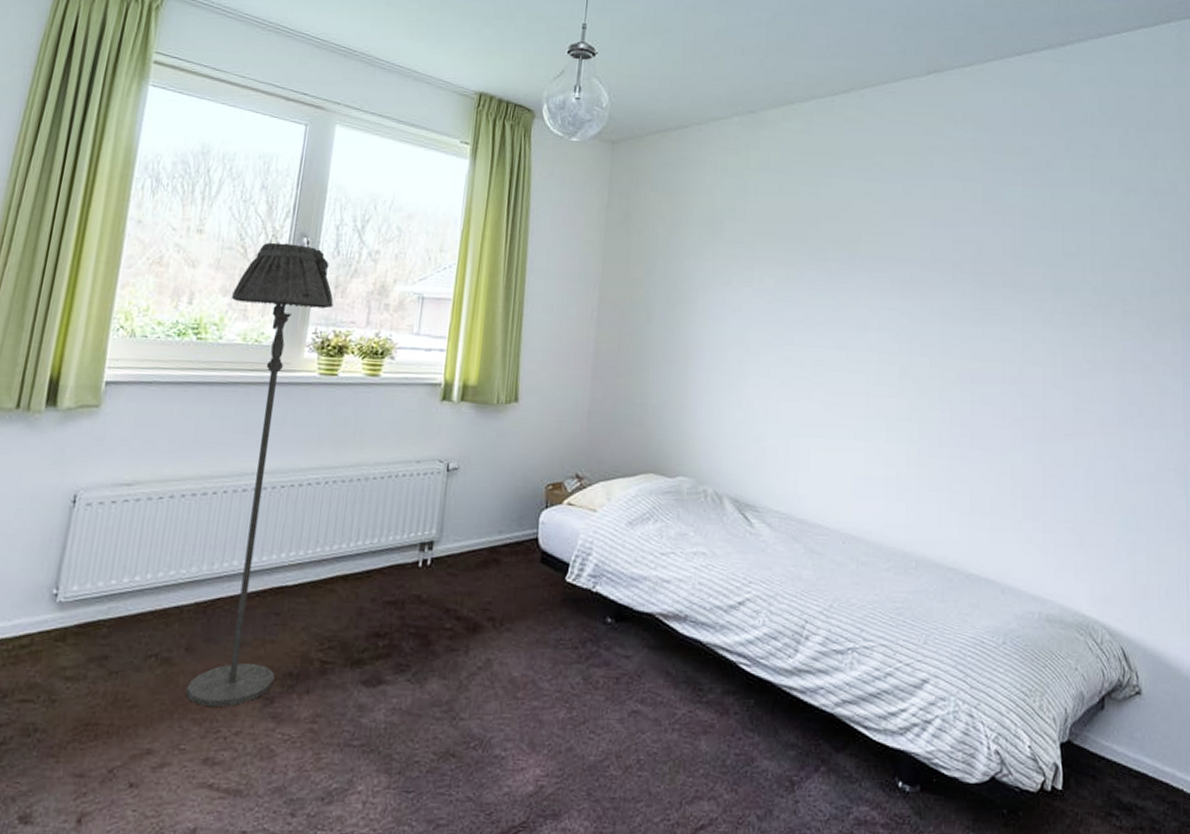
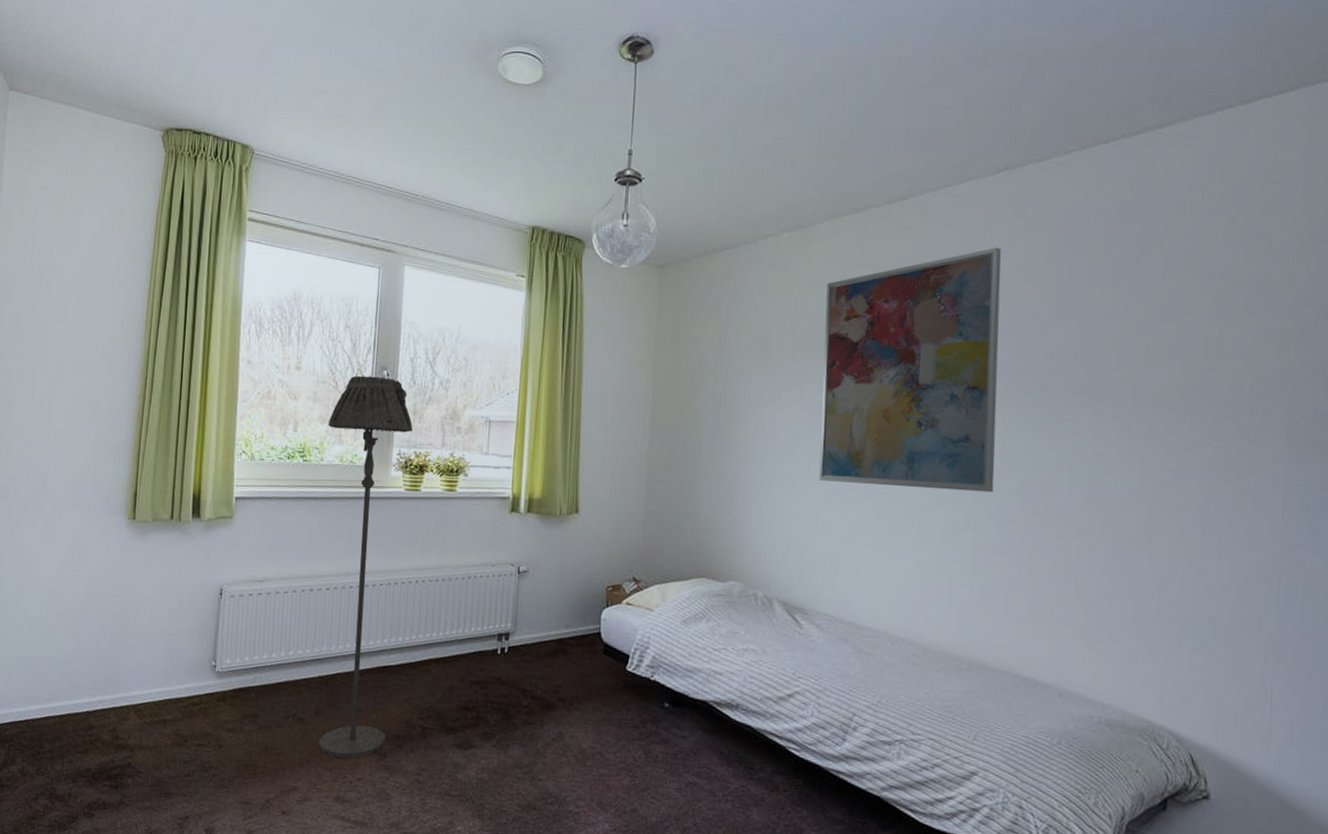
wall art: none [769,143,935,382] -> present [819,247,1001,493]

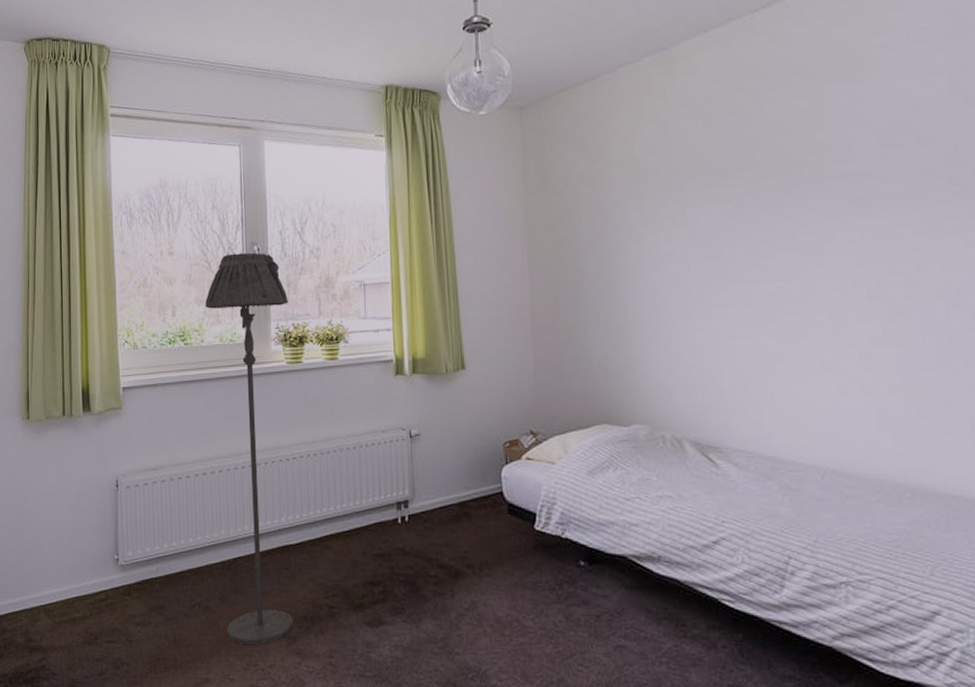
wall art: present [819,247,1001,493] -> none [697,42,912,309]

